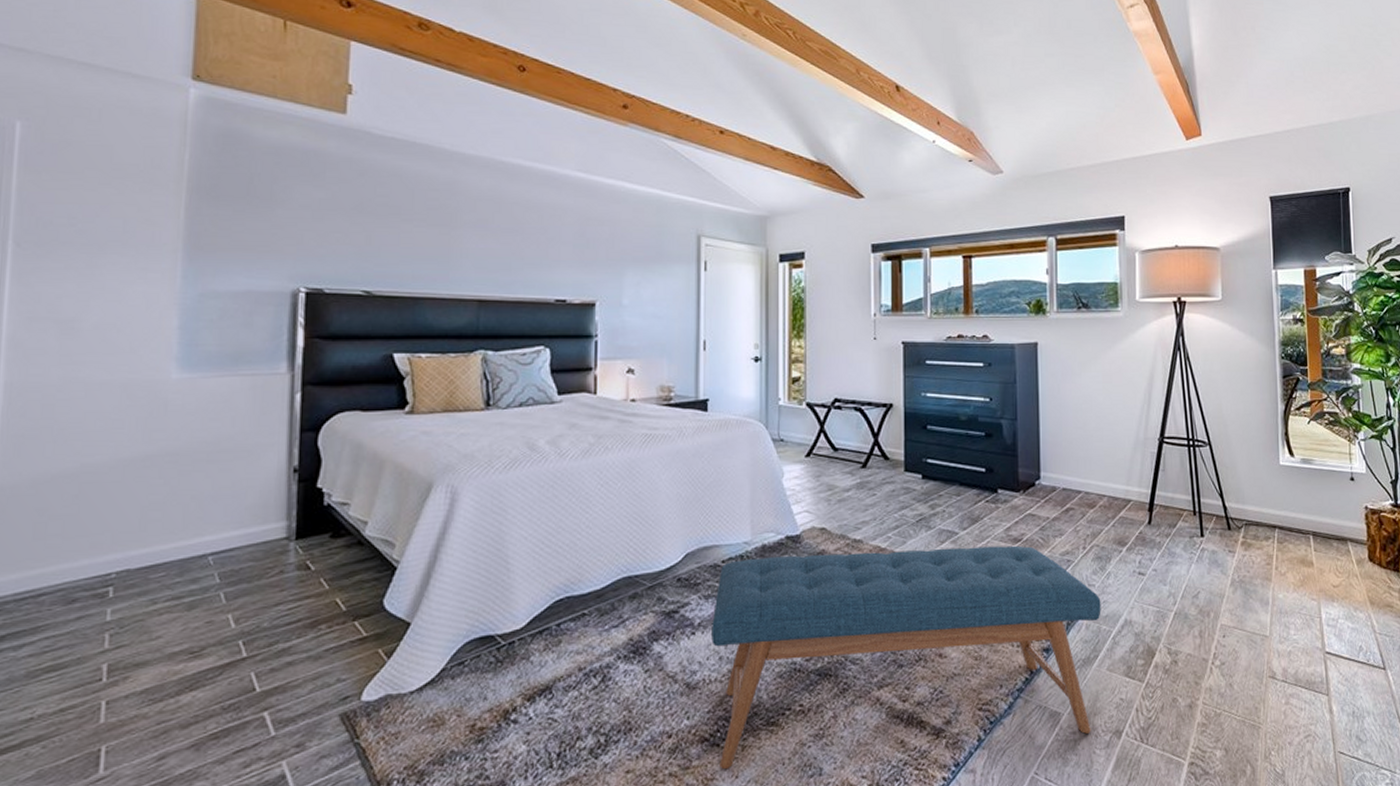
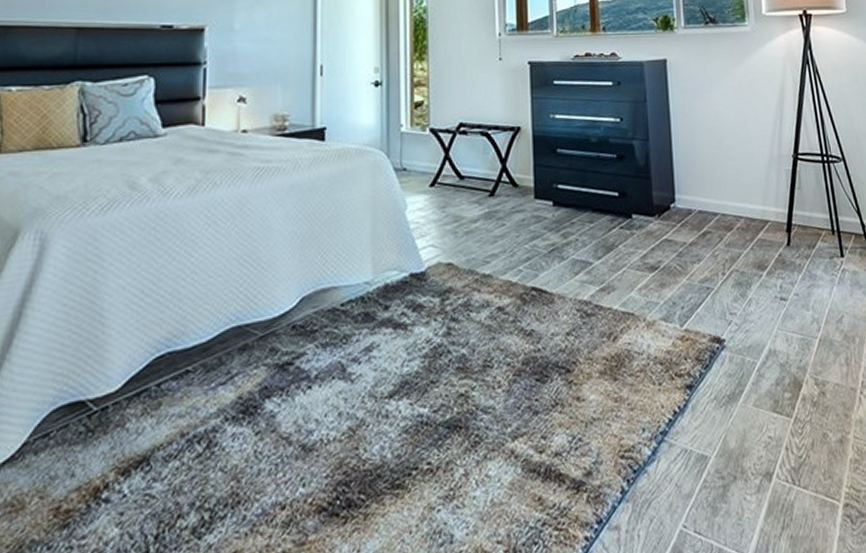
bench: present [712,545,1101,770] -> none [330,274,744,544]

